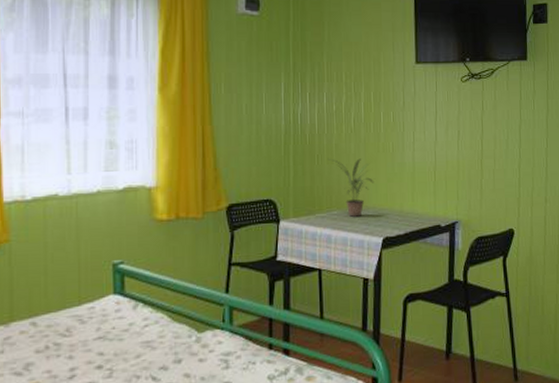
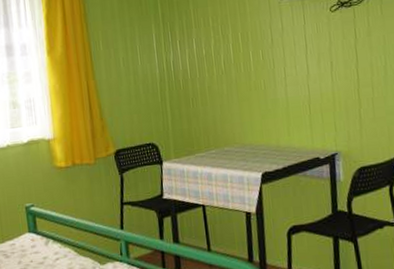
potted plant: present [327,158,375,217] -> none [201,98,249,155]

